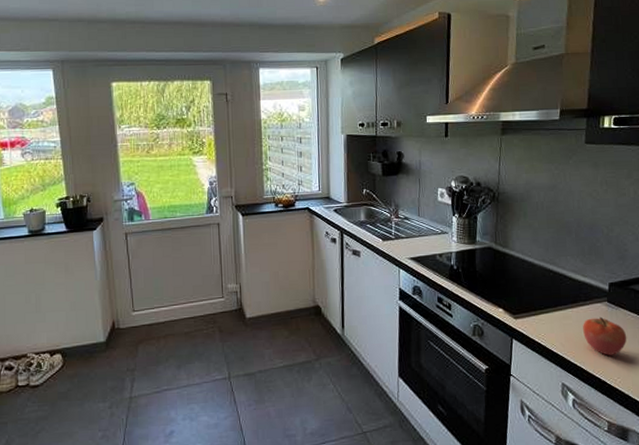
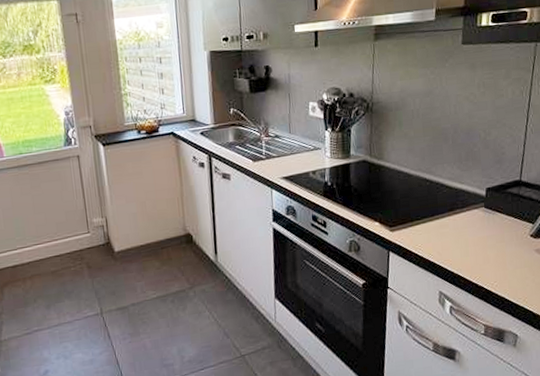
apple: present [583,316,627,355] -> none [460,222,504,261]

